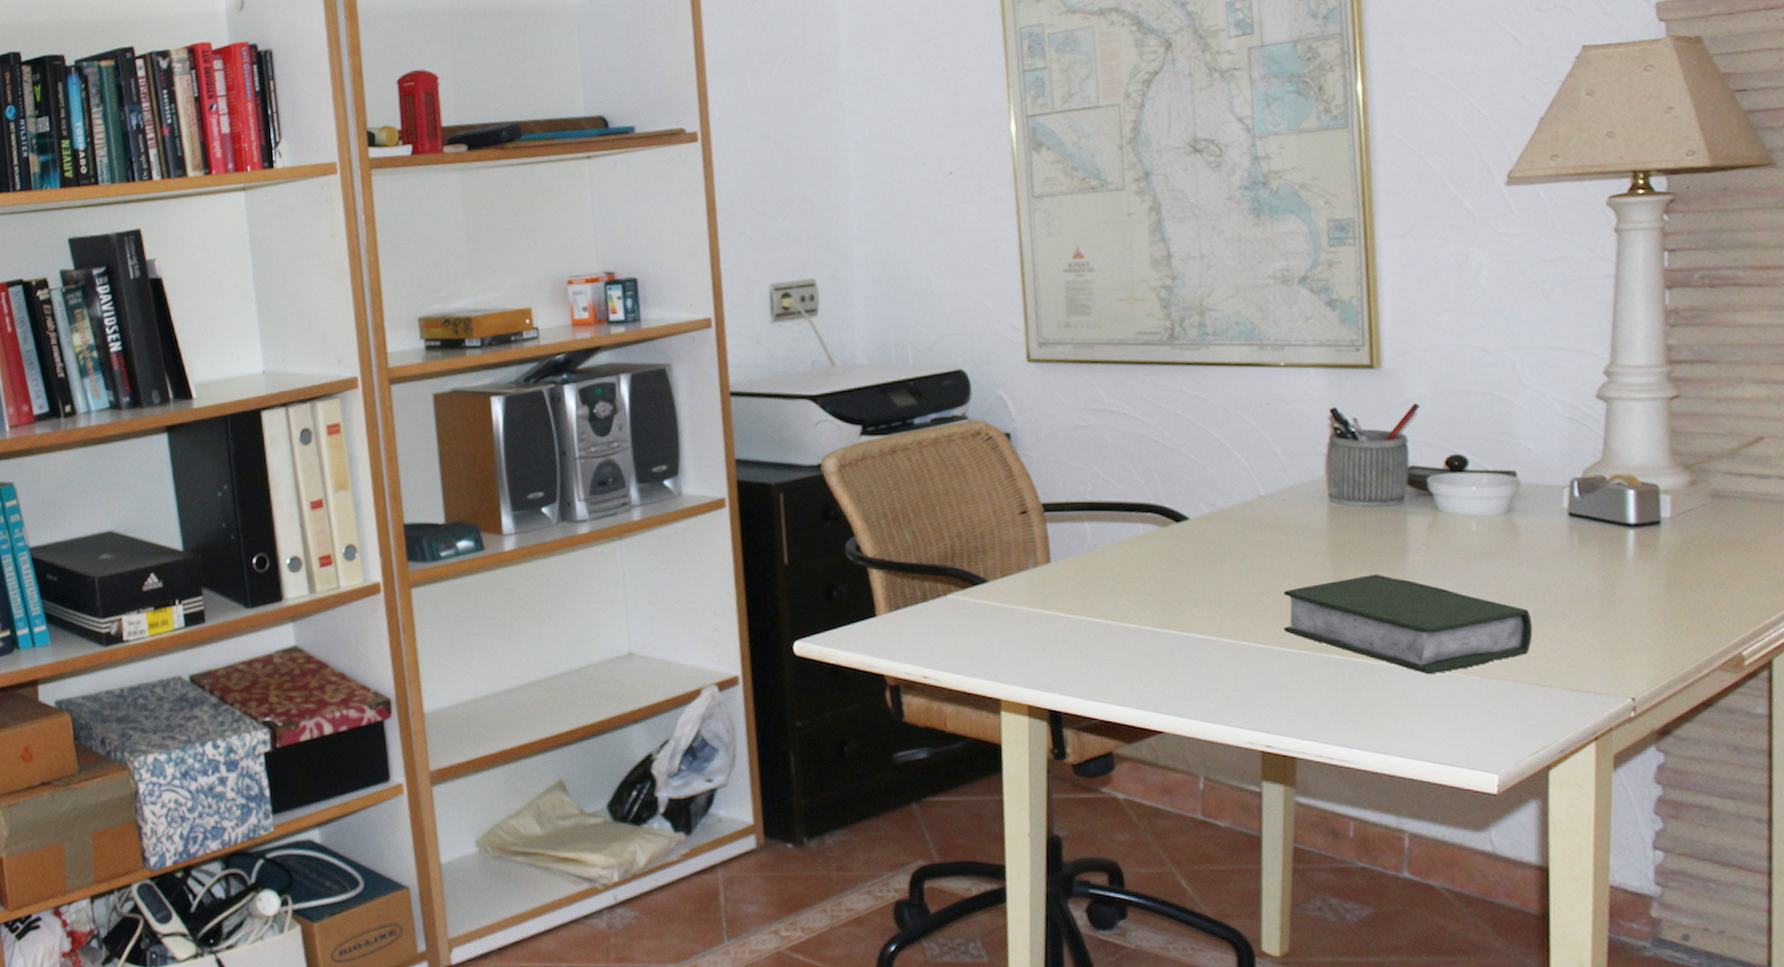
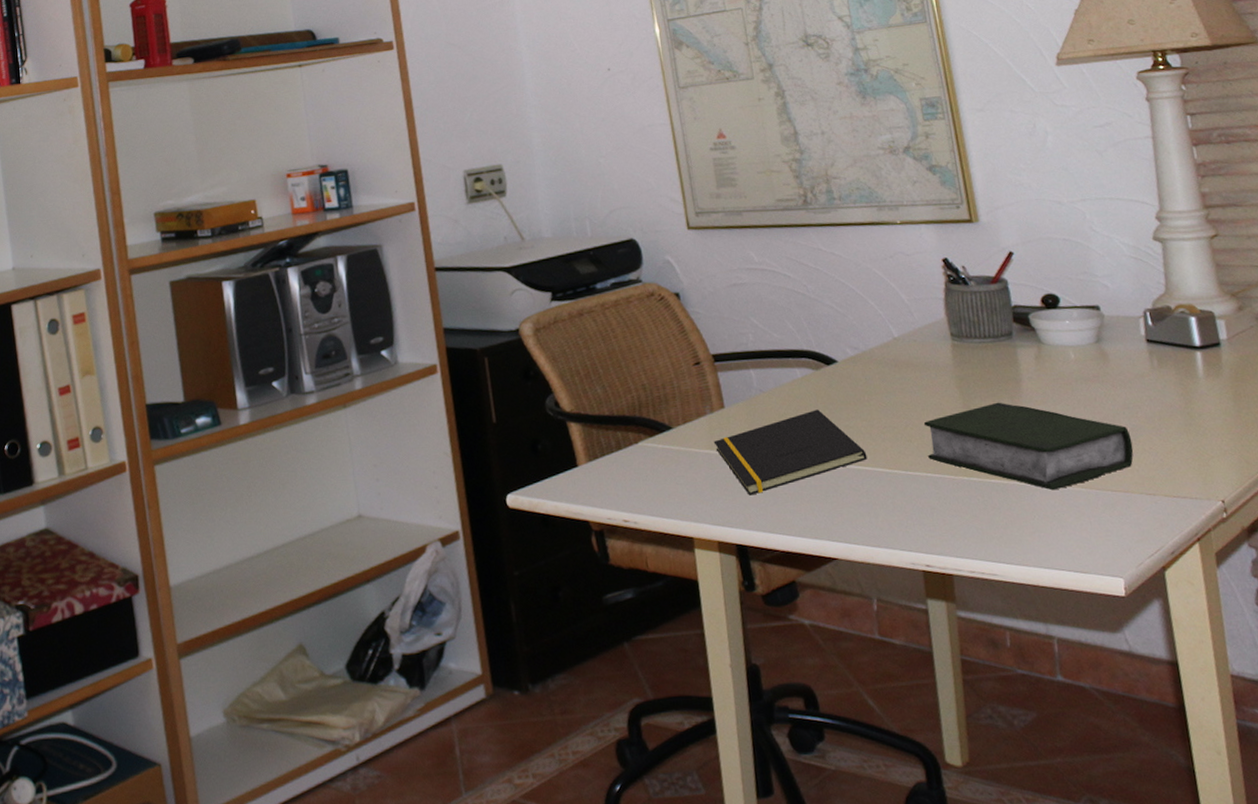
notepad: none [1034,570,1212,659] -> present [713,409,867,495]

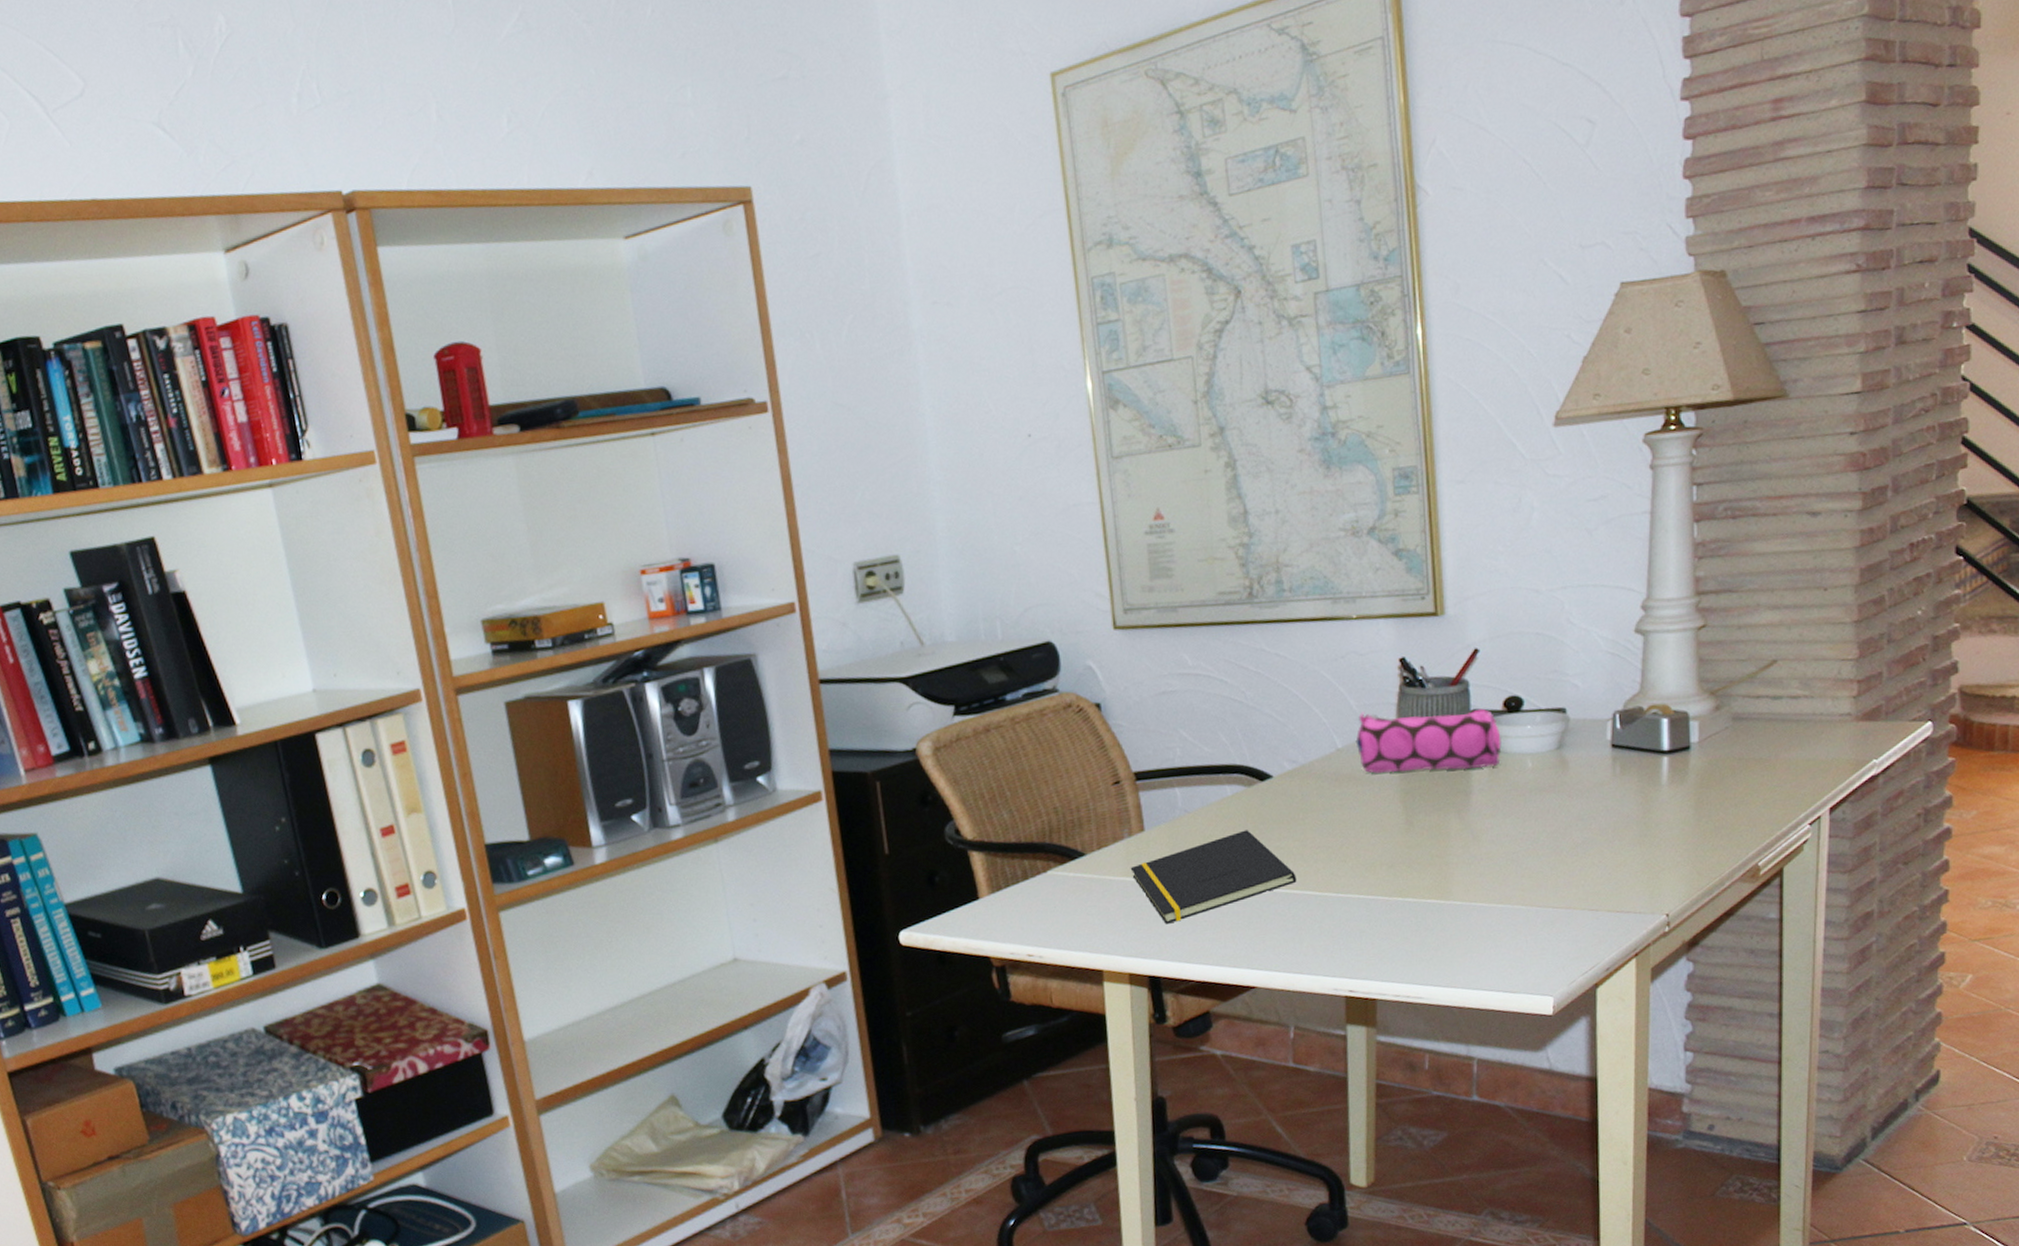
pencil case: none [910,304,1044,361] -> present [1355,708,1502,774]
book: present [923,402,1134,491] -> none [1361,816,1582,909]

